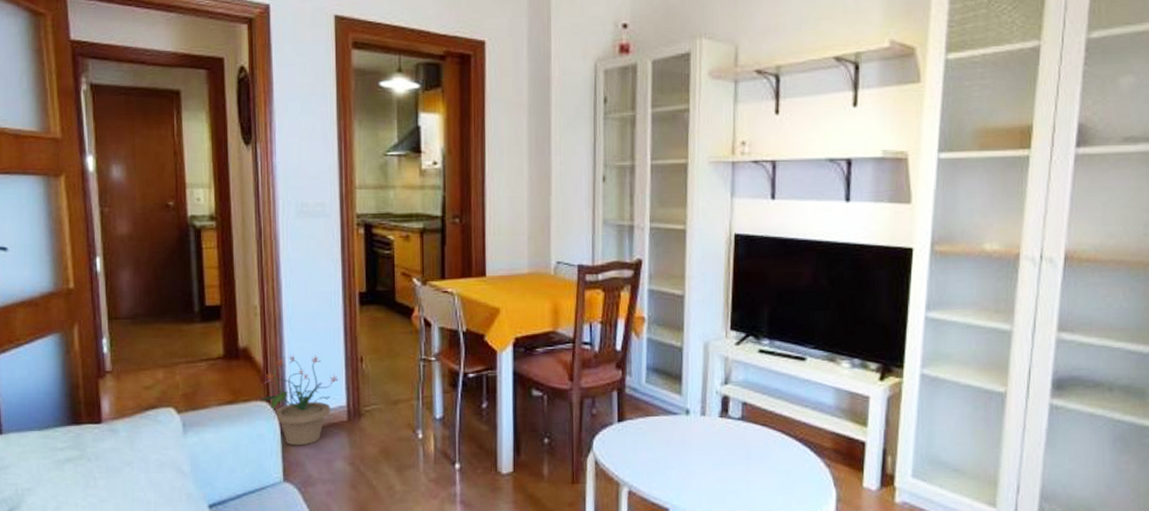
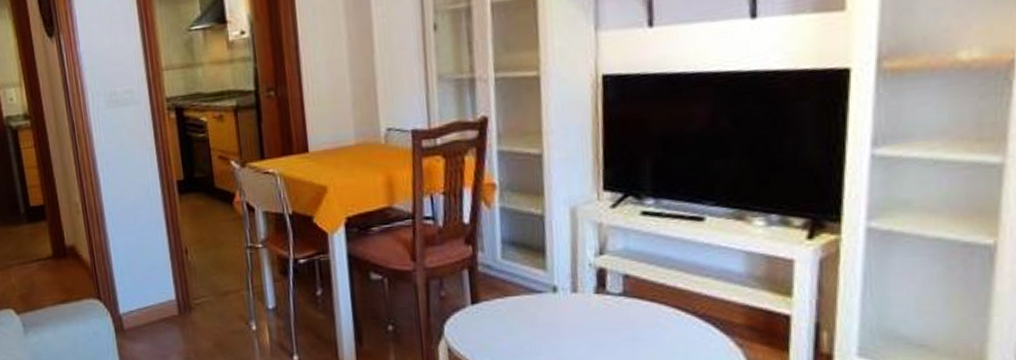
potted plant: present [258,354,340,446] -> none [90,249,167,343]

